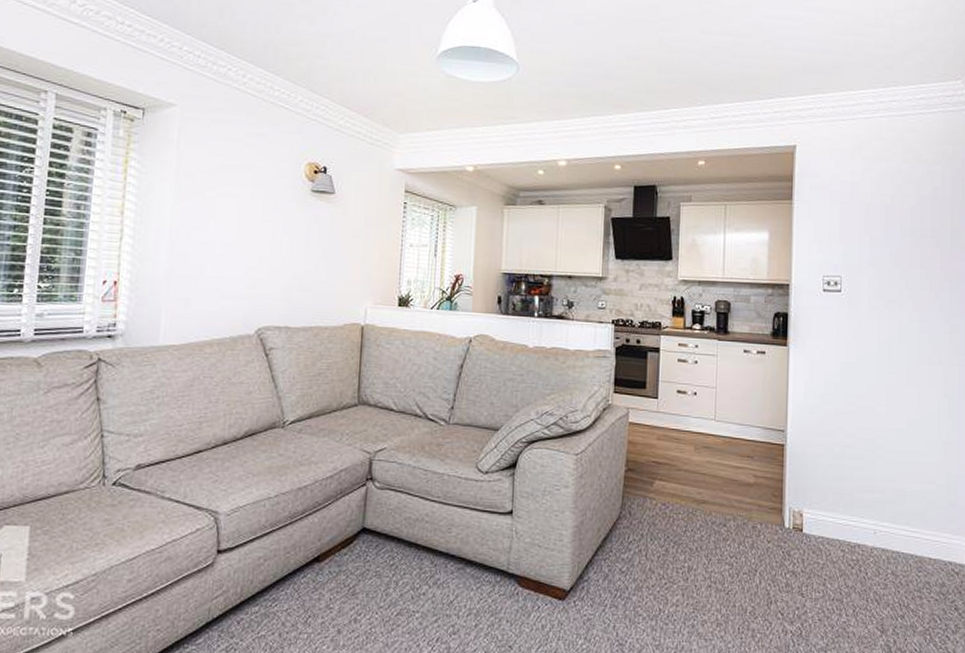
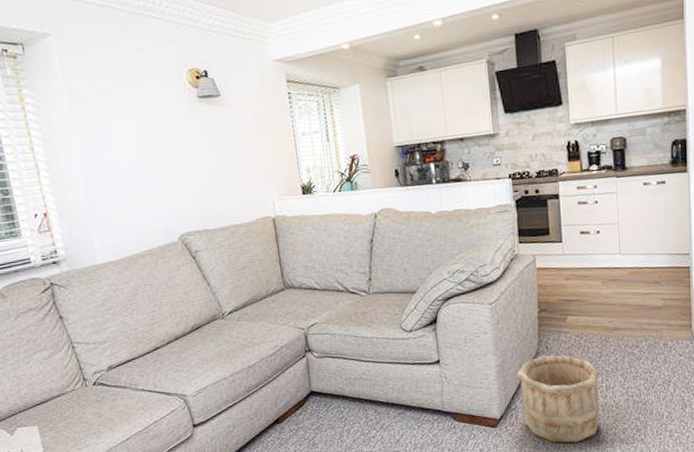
wooden bucket: none [594,521,683,631] -> present [516,355,600,443]

